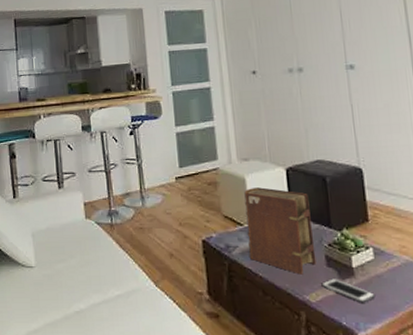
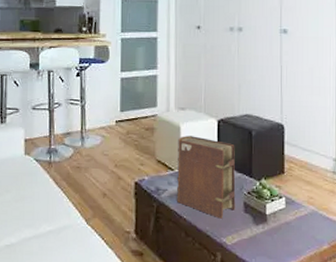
cell phone: present [321,278,376,303] -> none [238,223,283,247]

